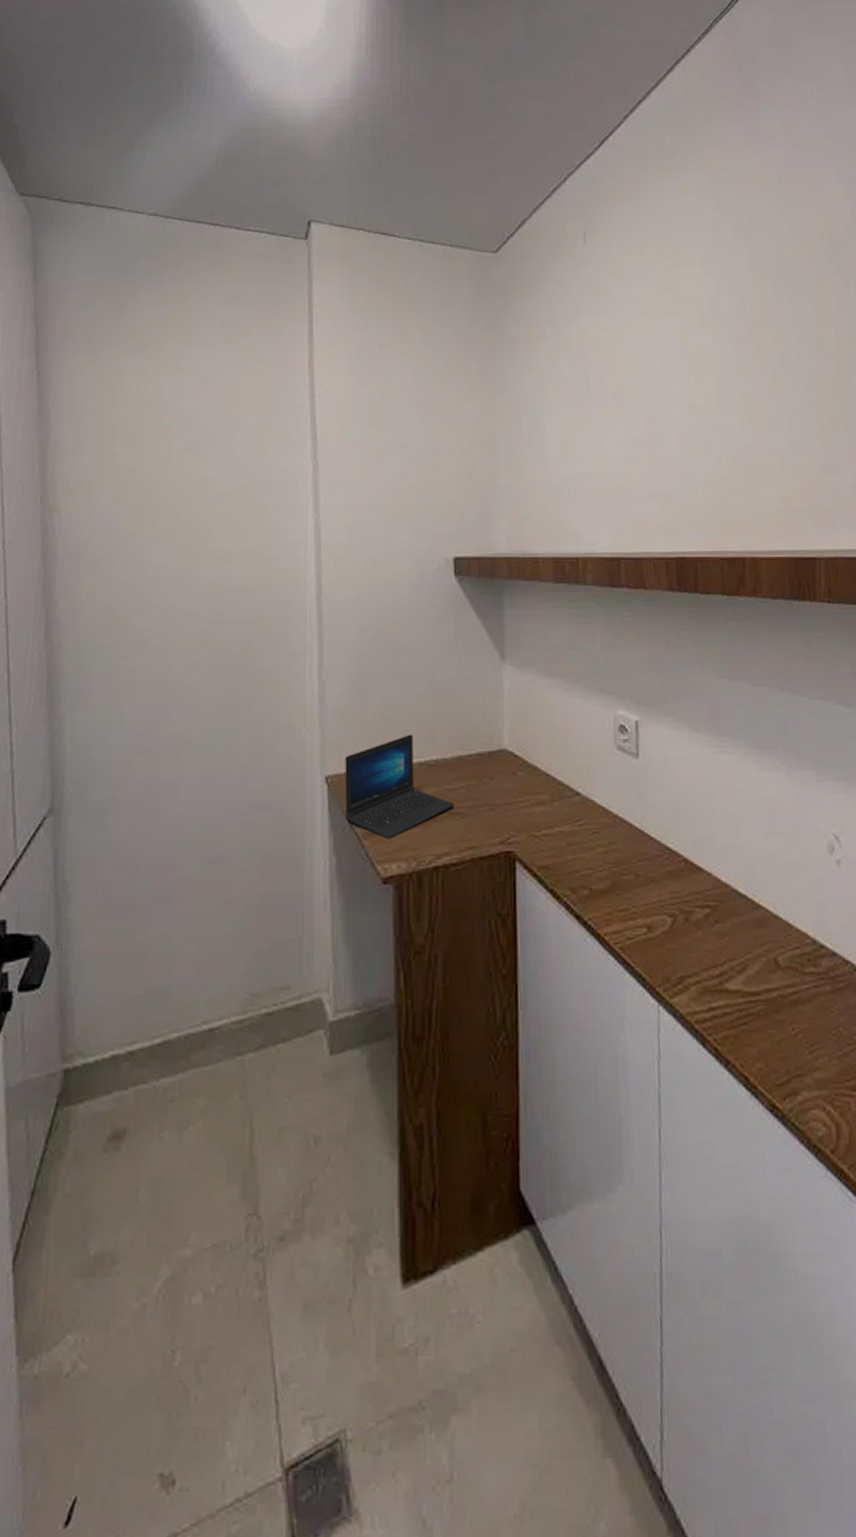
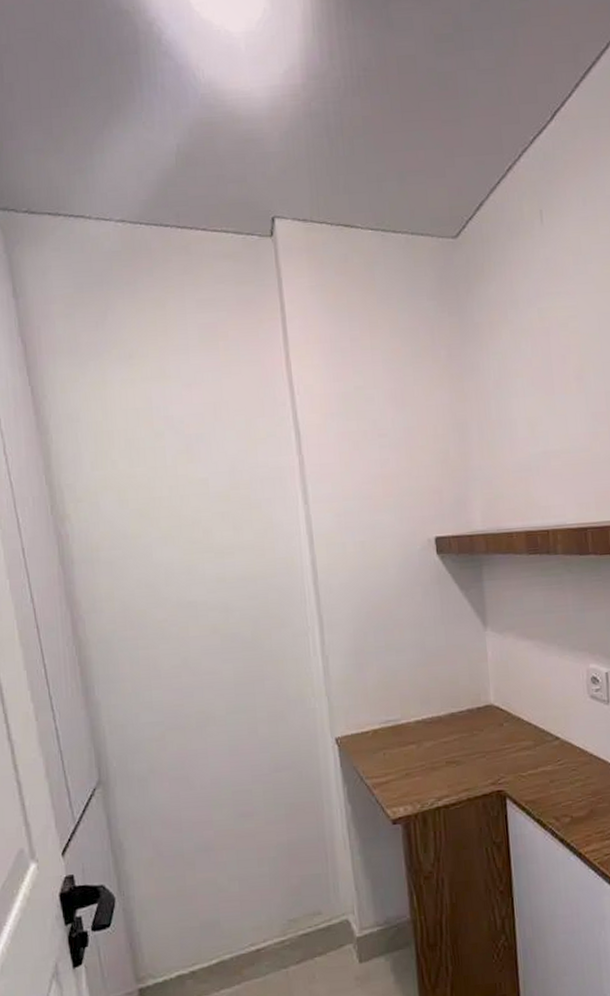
laptop: present [344,734,454,839] -> none [351,697,450,787]

